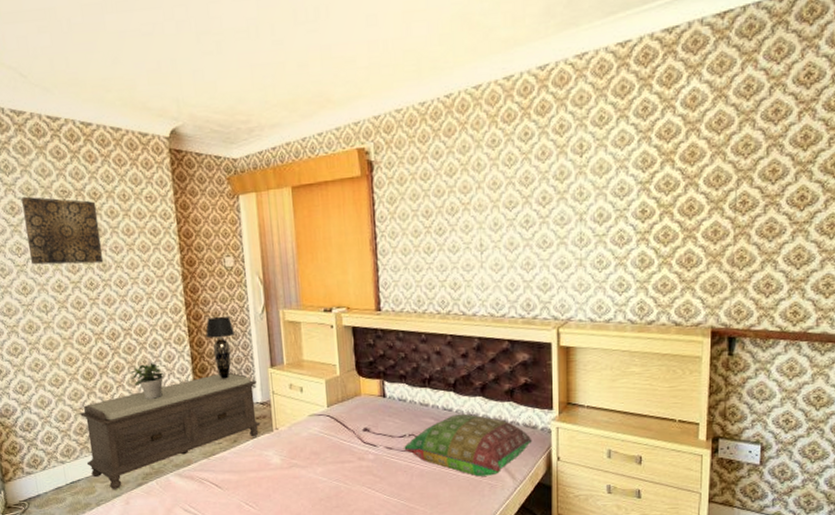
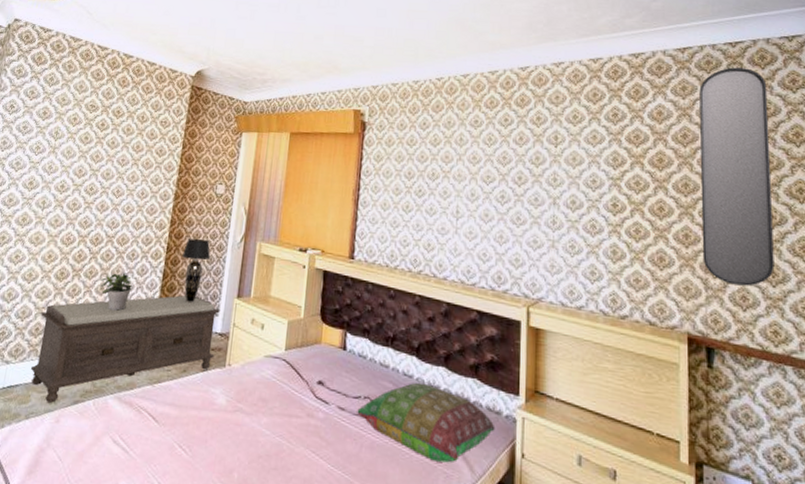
wall art: present [21,196,104,265] -> none [44,105,117,172]
home mirror: none [730,26,814,274] -> present [699,67,775,287]

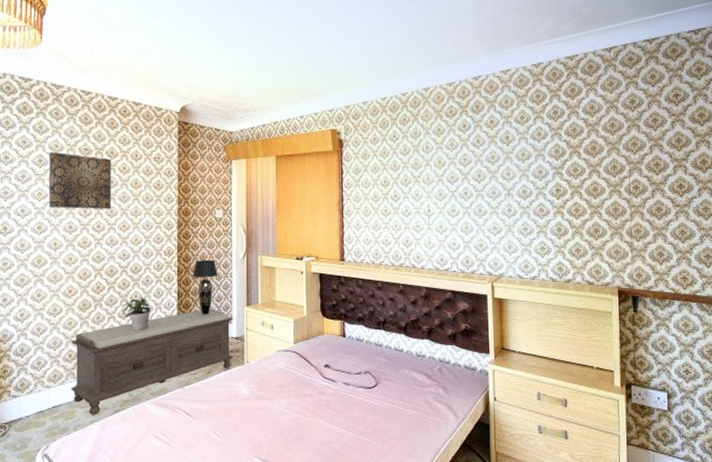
wall art: none [44,105,117,172] -> present [48,151,112,210]
pillow: present [357,382,495,463] -> none [360,354,472,413]
home mirror: present [699,67,775,287] -> none [623,61,684,245]

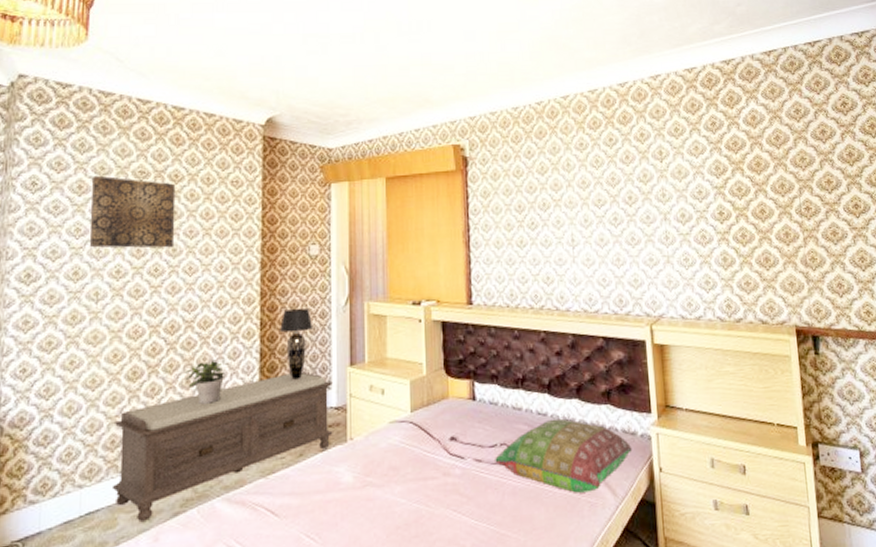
pillow: none [360,354,472,413] -> present [495,418,632,493]

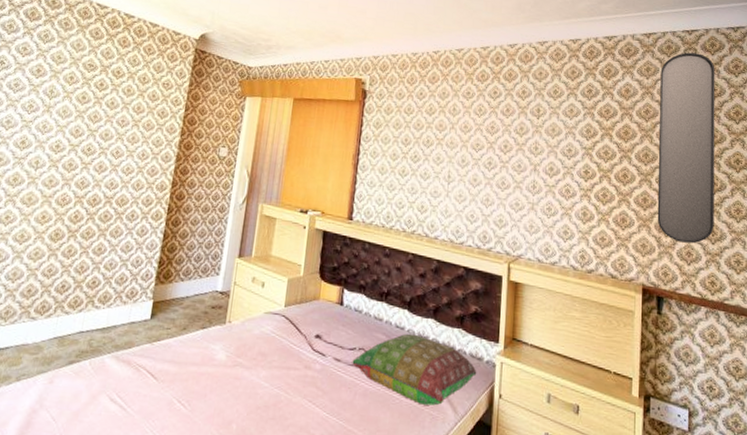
wall art: present [89,175,176,248] -> none [37,62,117,133]
bench: present [111,373,333,521] -> none [21,255,221,364]
potted plant: present [185,359,226,404] -> none [97,233,132,271]
table lamp: present [280,307,314,380] -> none [183,199,213,262]
home mirror: none [786,66,863,274] -> present [657,52,715,244]

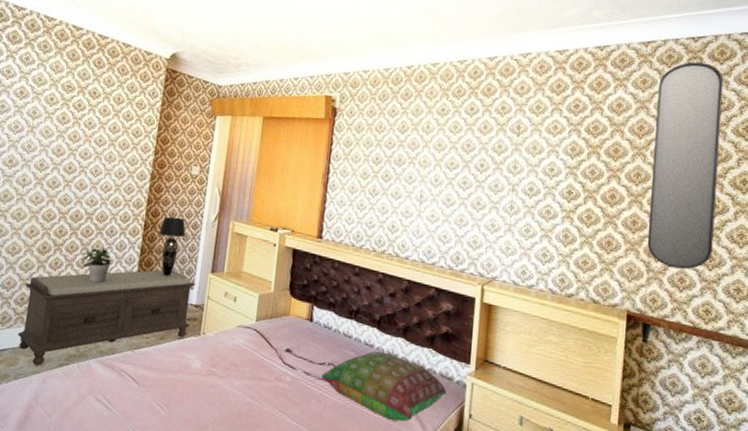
bench: none [21,255,221,364] -> present [17,269,195,365]
potted plant: none [97,233,132,271] -> present [81,248,112,283]
table lamp: none [183,199,213,262] -> present [159,216,186,276]

